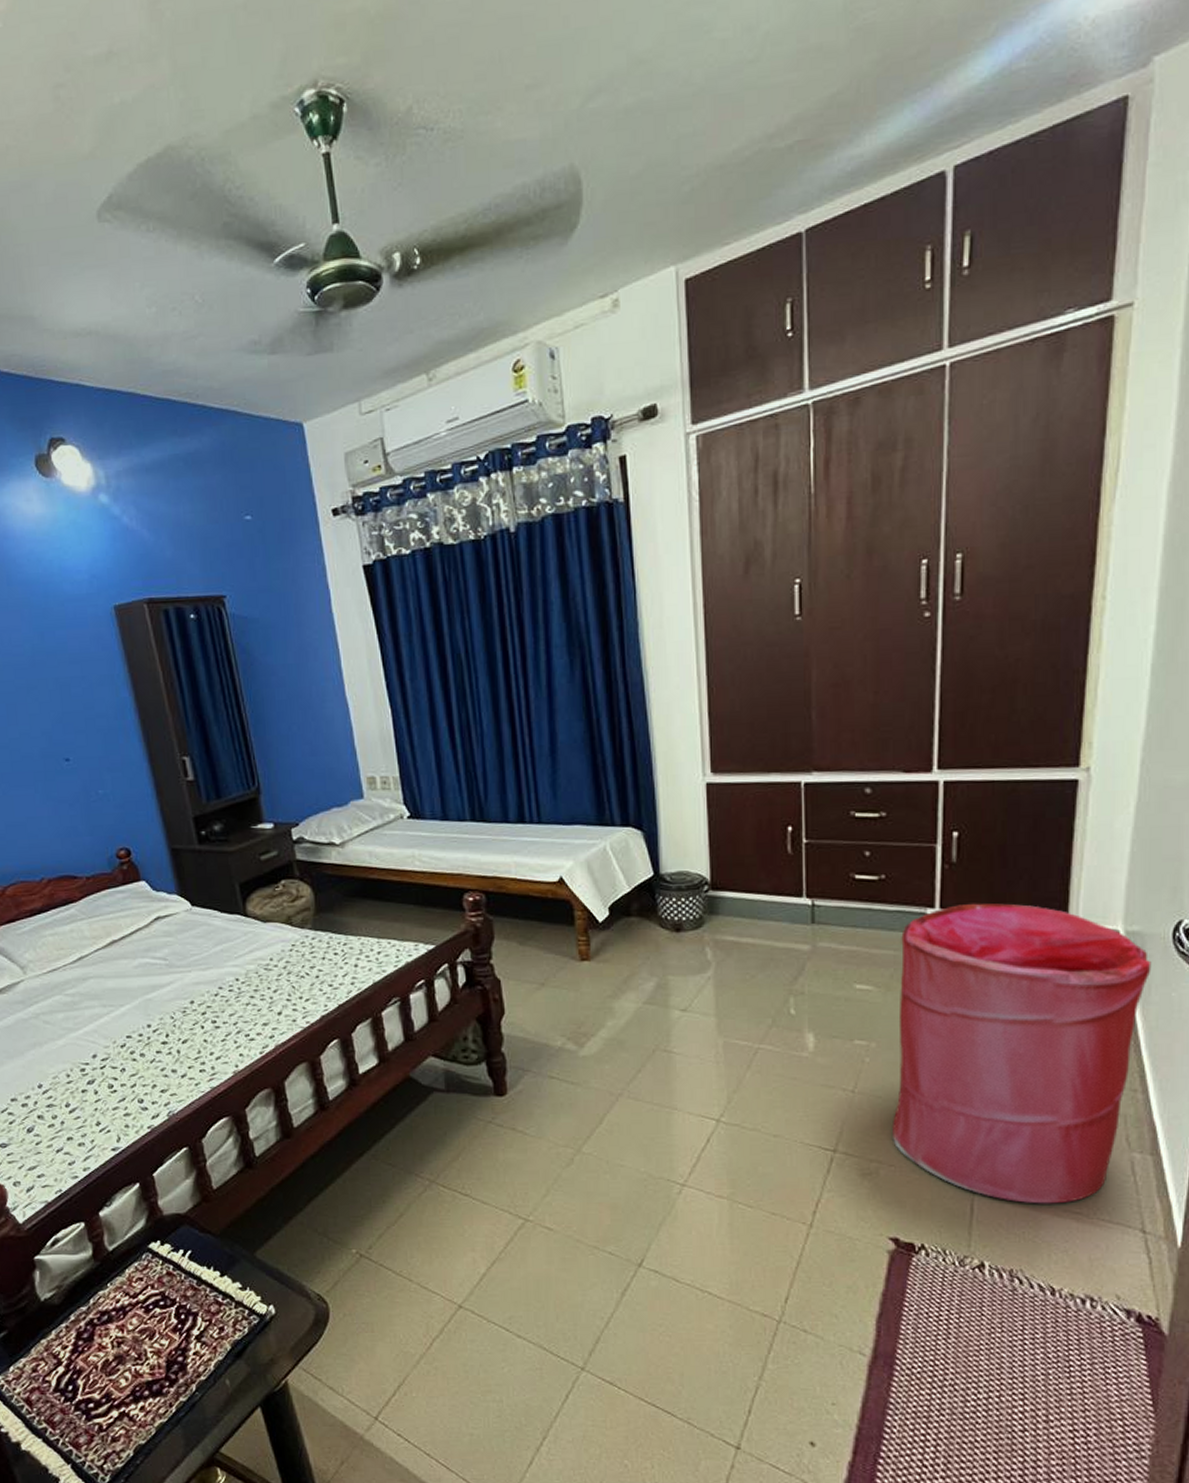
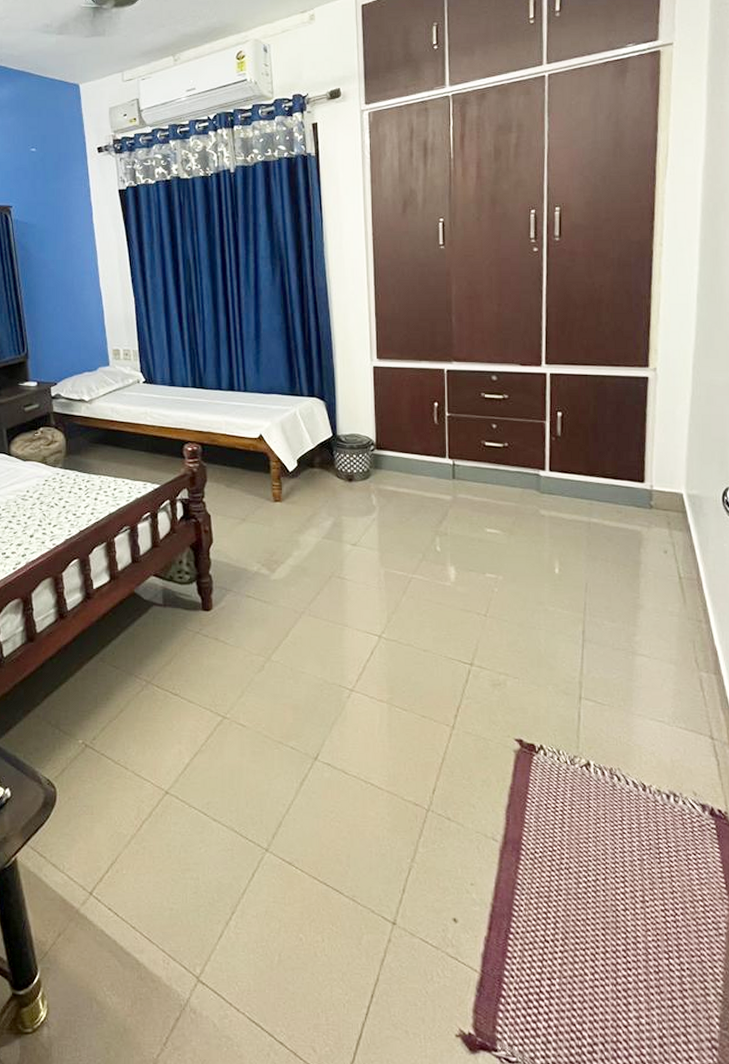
laundry hamper: present [893,903,1152,1204] -> none [516,468,708,713]

